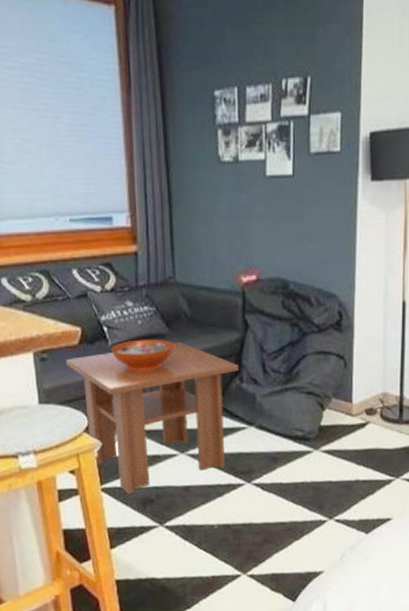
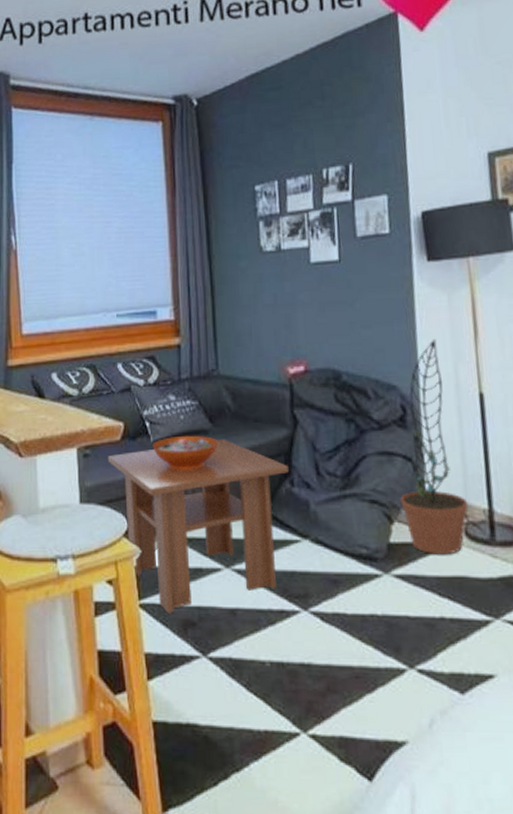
decorative plant: none [332,253,385,433] -> present [400,338,469,555]

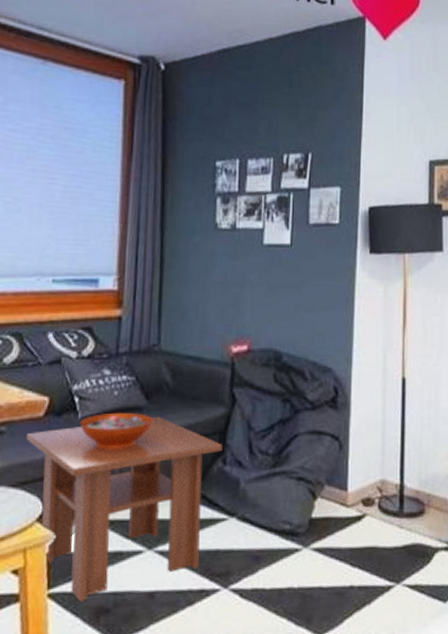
decorative plant: present [400,338,469,555] -> none [325,326,384,528]

